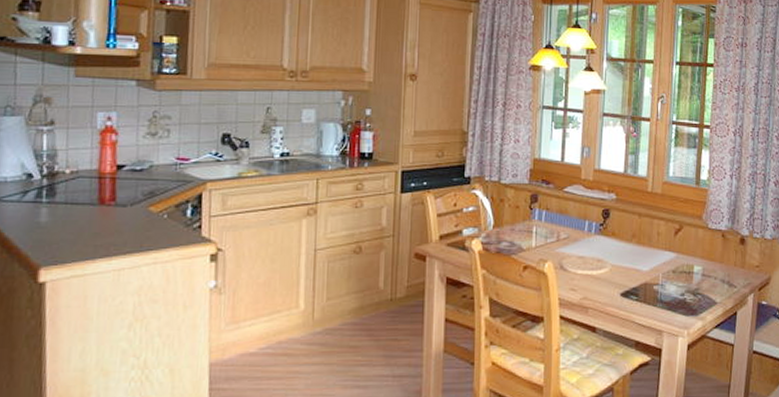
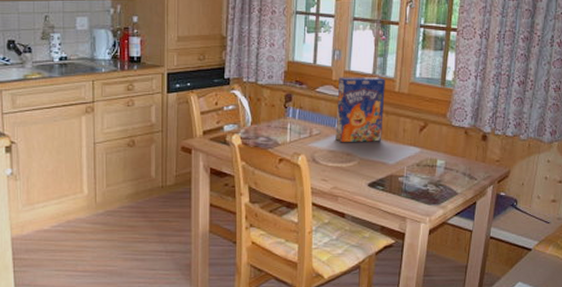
cereal box: none [585,176,637,247] -> present [336,77,385,142]

